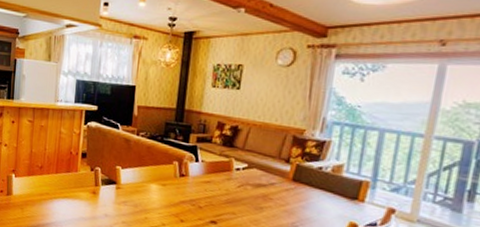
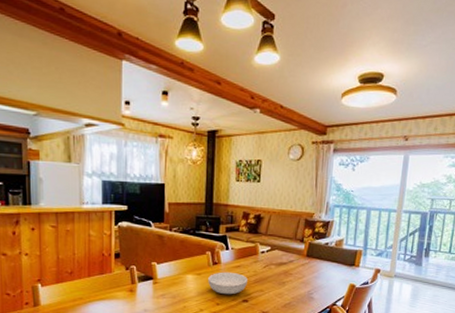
serving bowl: none [173,185,218,213] -> present [208,272,247,295]

